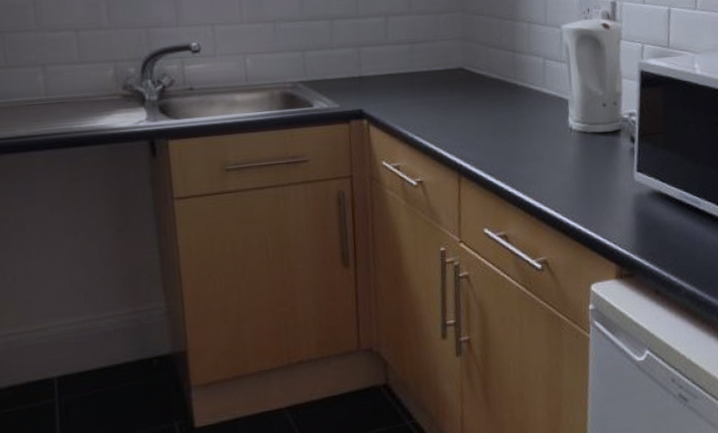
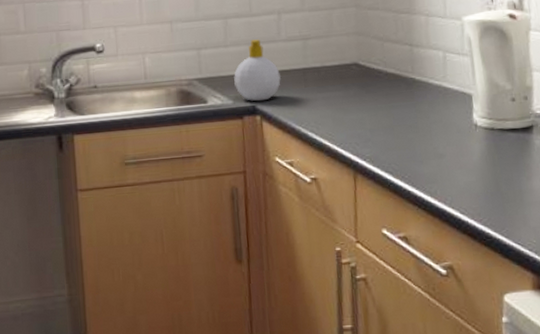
soap bottle: none [340,42,388,105] -> present [234,39,281,101]

